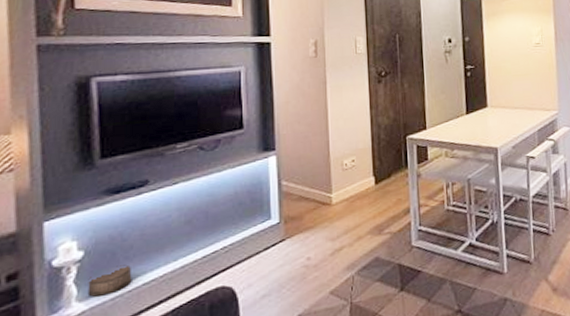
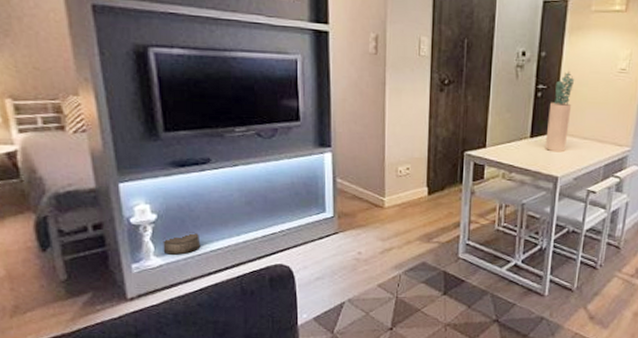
vase: none [479,51,500,125] -> present [545,71,574,153]

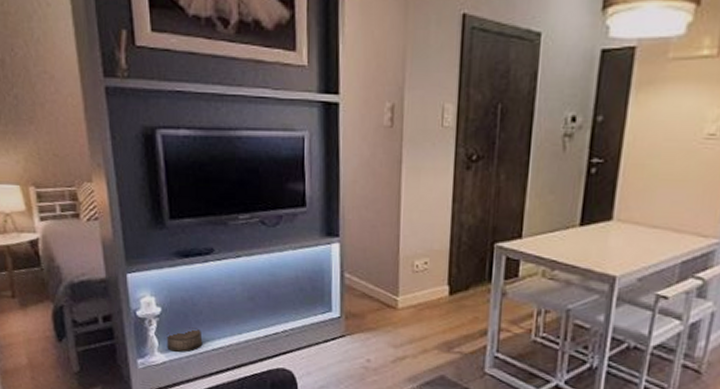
vase: present [545,71,574,153] -> none [599,139,641,245]

